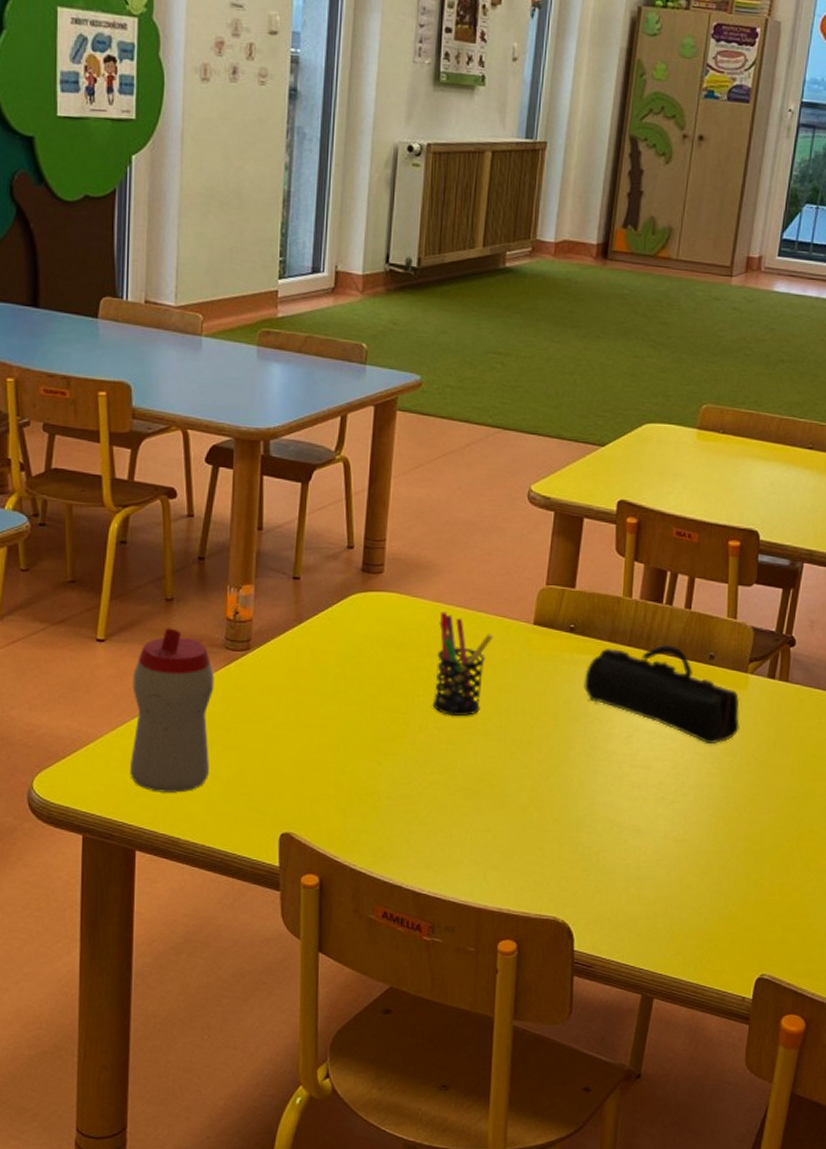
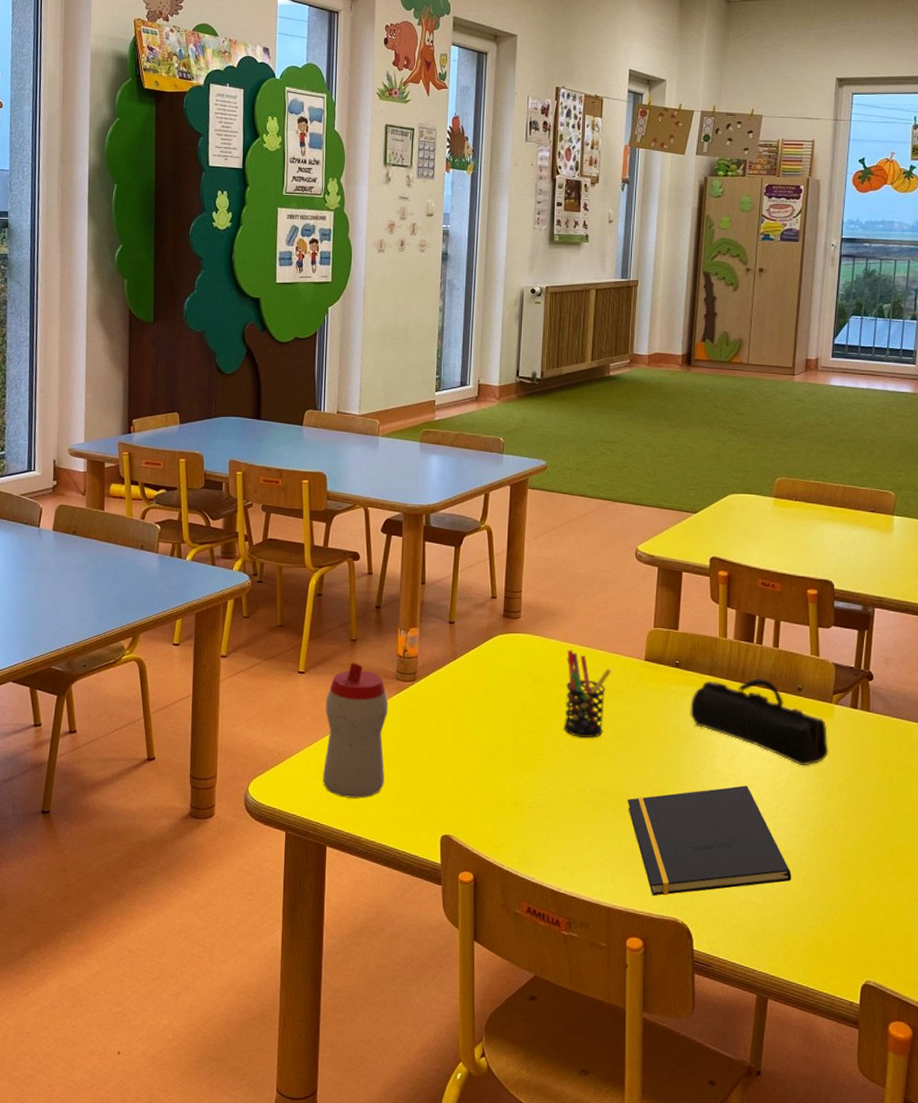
notepad: none [505,768,689,894] -> present [627,785,792,897]

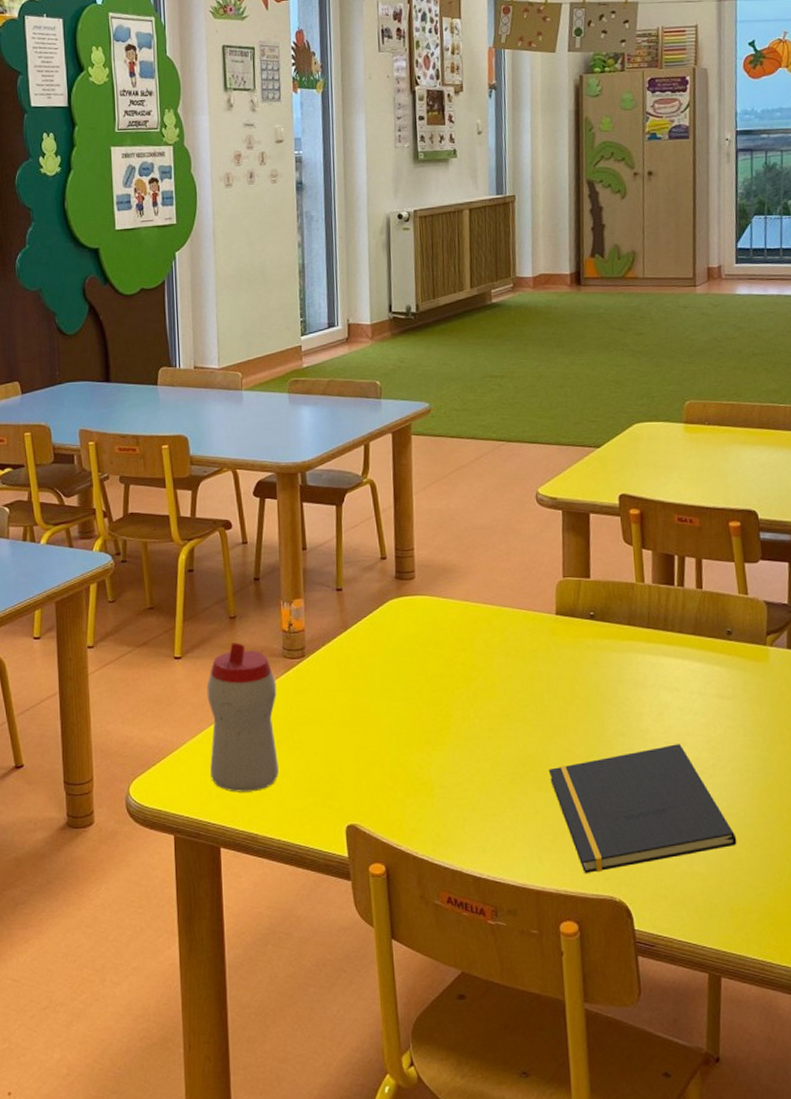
pen holder: present [563,649,612,738] -> none [469,609,520,705]
pencil case: present [690,678,829,765] -> none [609,624,767,716]

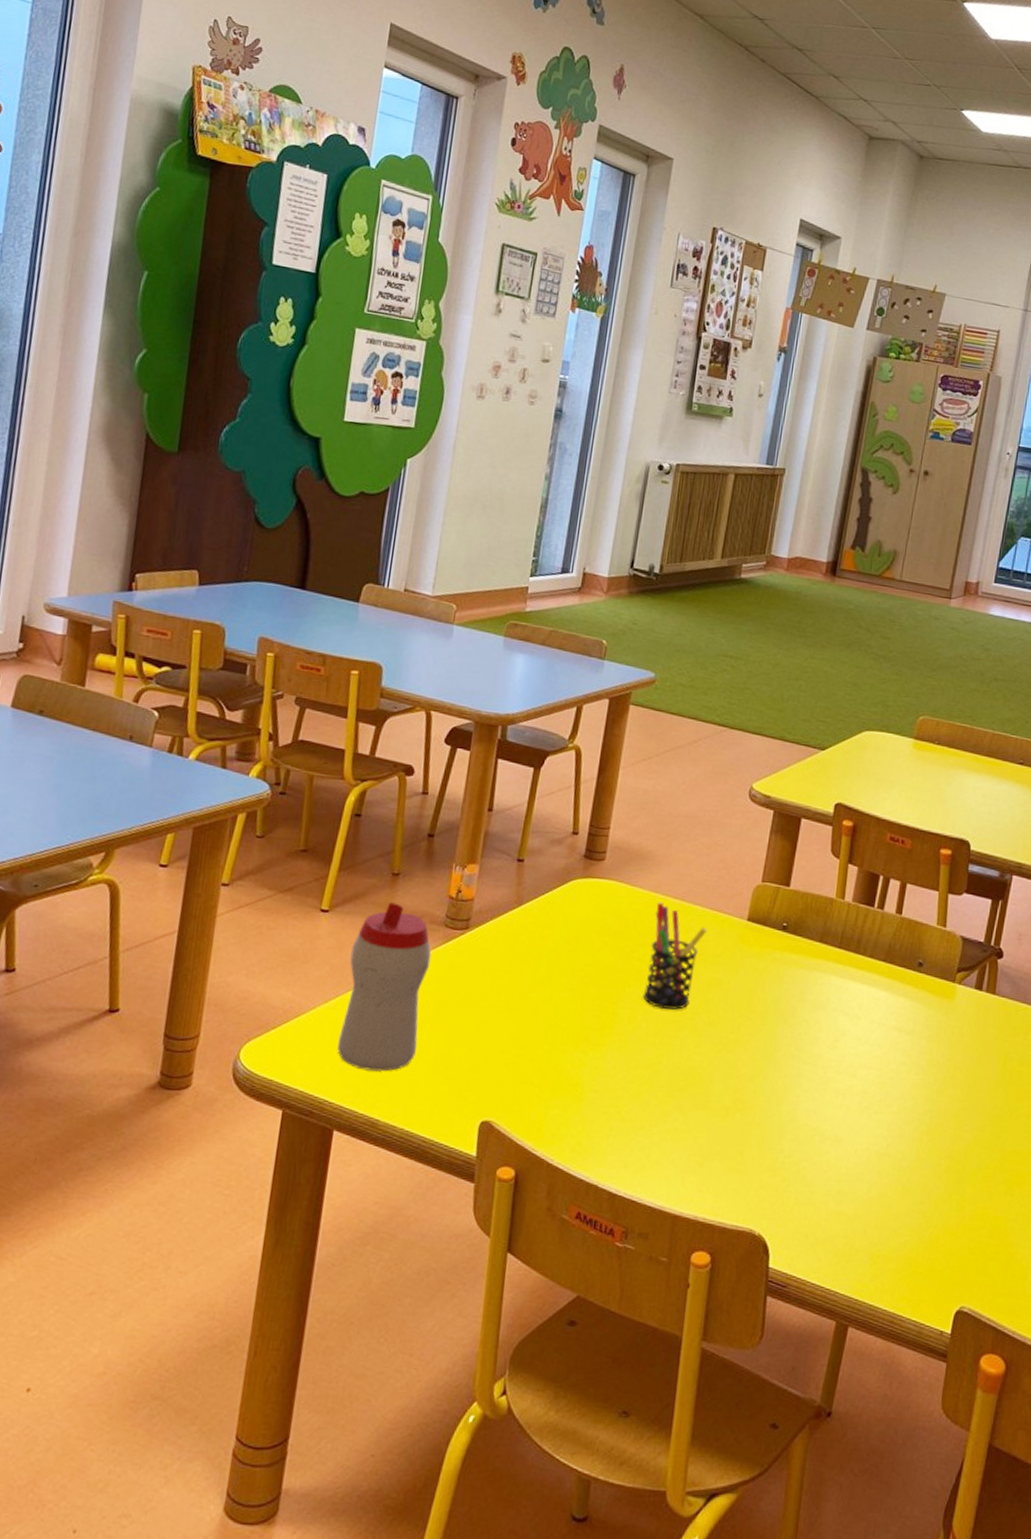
pen holder: none [469,609,520,705] -> present [643,902,708,1010]
notepad: present [548,744,737,874] -> none [709,1074,890,1203]

